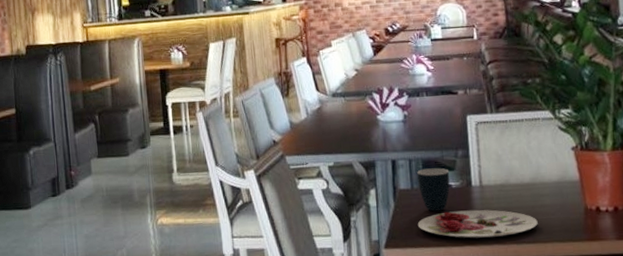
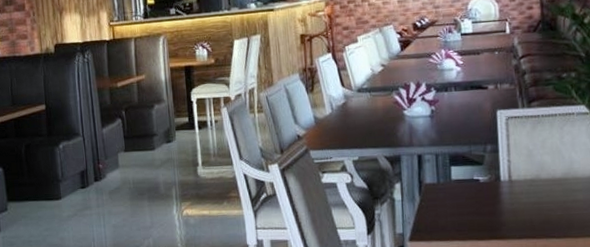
mug: present [417,168,450,212] -> none [444,162,478,206]
plate: present [417,209,538,239] -> none [443,204,569,233]

